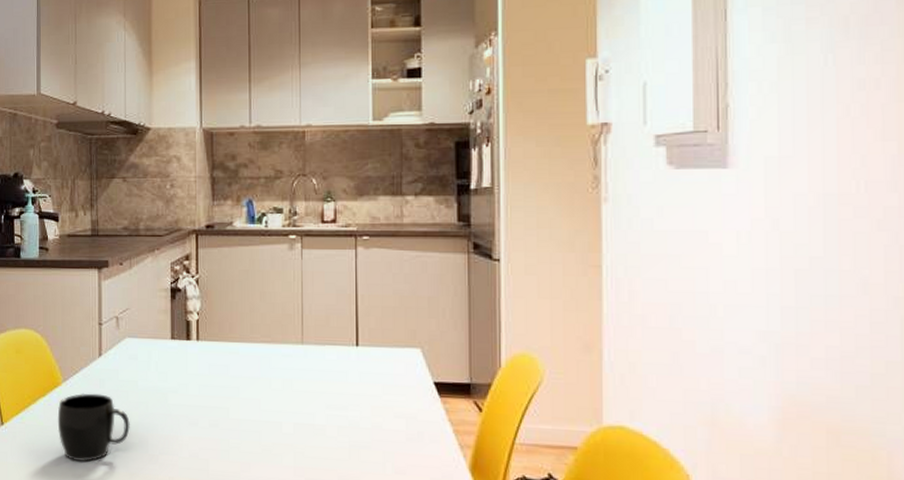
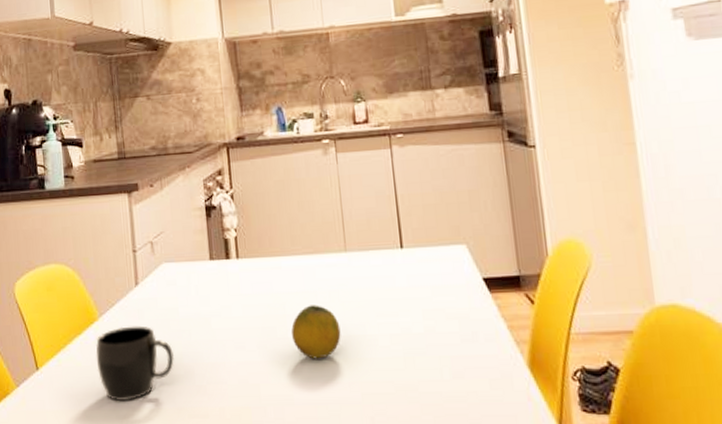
fruit: none [244,391,291,442] -> present [291,305,341,359]

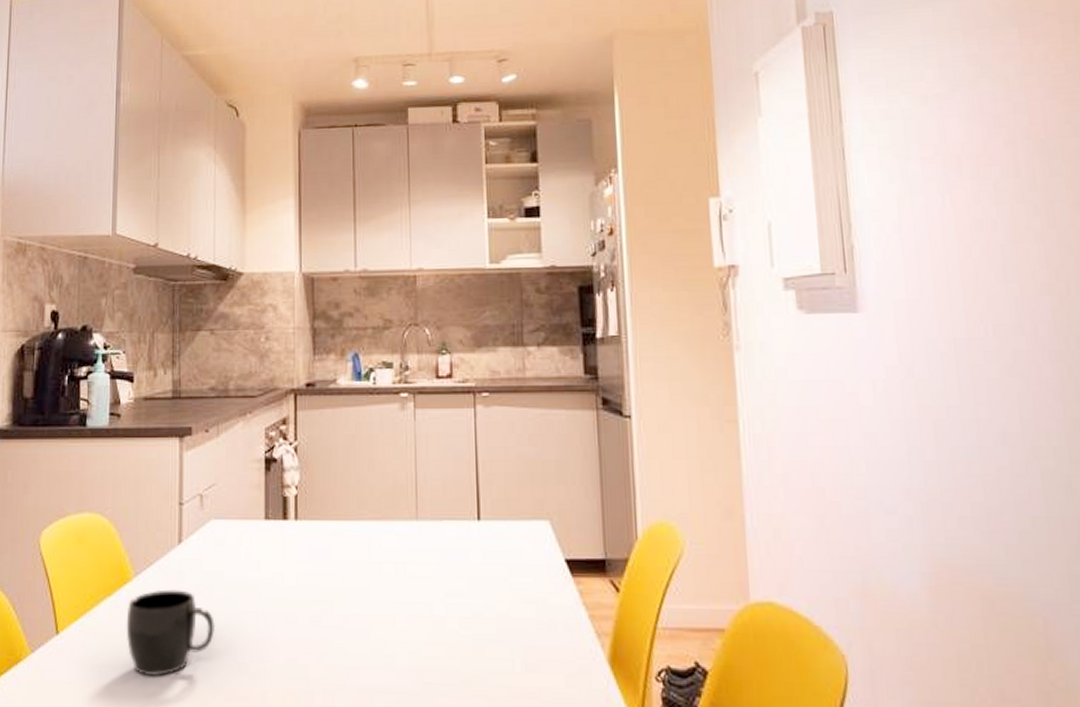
fruit: present [291,305,341,359] -> none [350,578,405,640]

